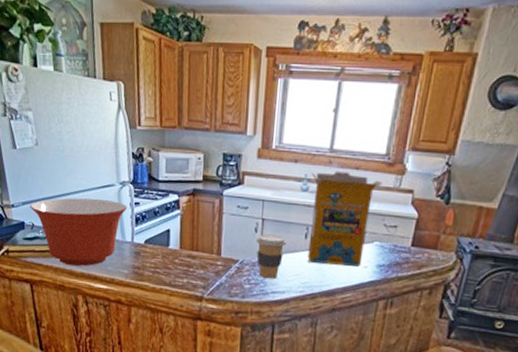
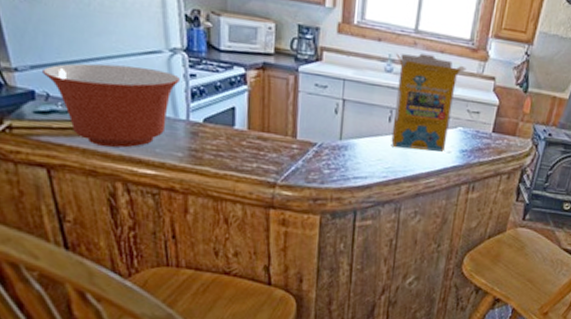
coffee cup: present [256,234,287,279] -> none [337,116,370,164]

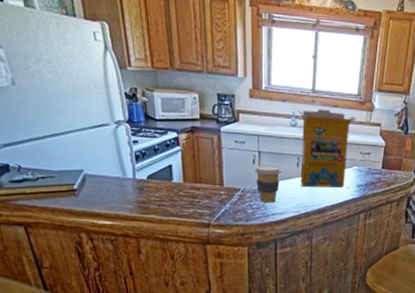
mixing bowl: present [43,63,180,148] -> none [14,138,125,205]
coffee cup: none [337,116,370,164] -> present [255,165,282,203]

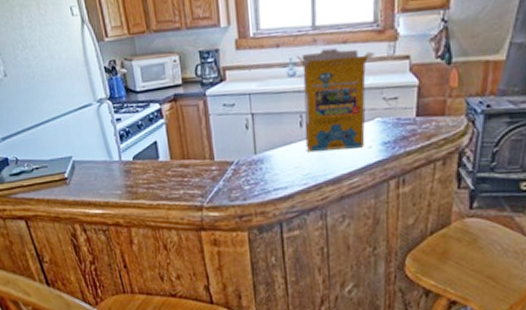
coffee cup: present [255,165,282,203] -> none [249,128,282,177]

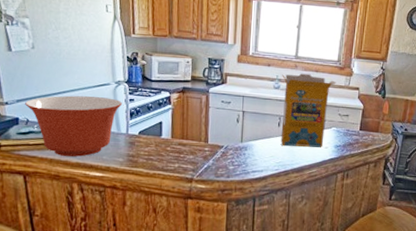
mixing bowl: none [10,120,109,195] -> present [25,95,122,157]

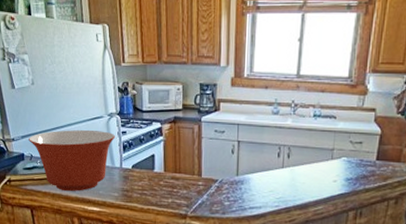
cereal box: present [280,73,336,148] -> none [281,95,347,181]

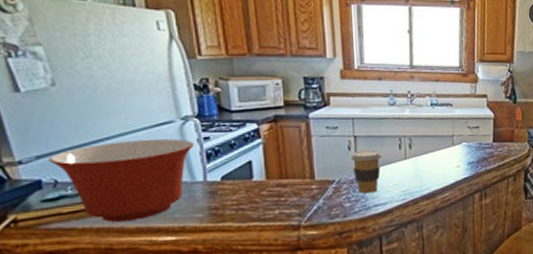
coffee cup: none [233,155,262,196] -> present [351,149,383,194]

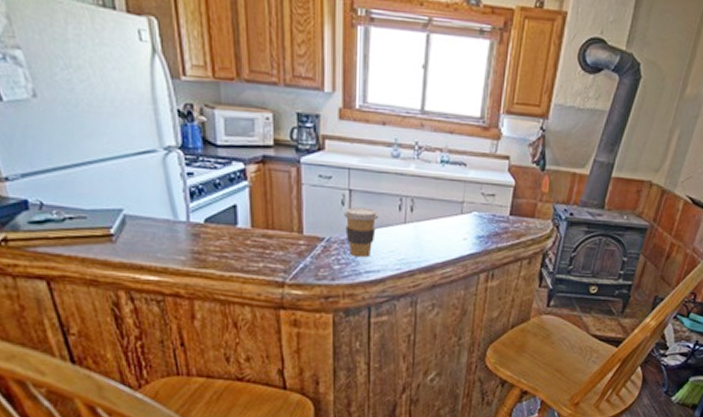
mixing bowl: present [49,139,193,222] -> none [34,167,177,254]

